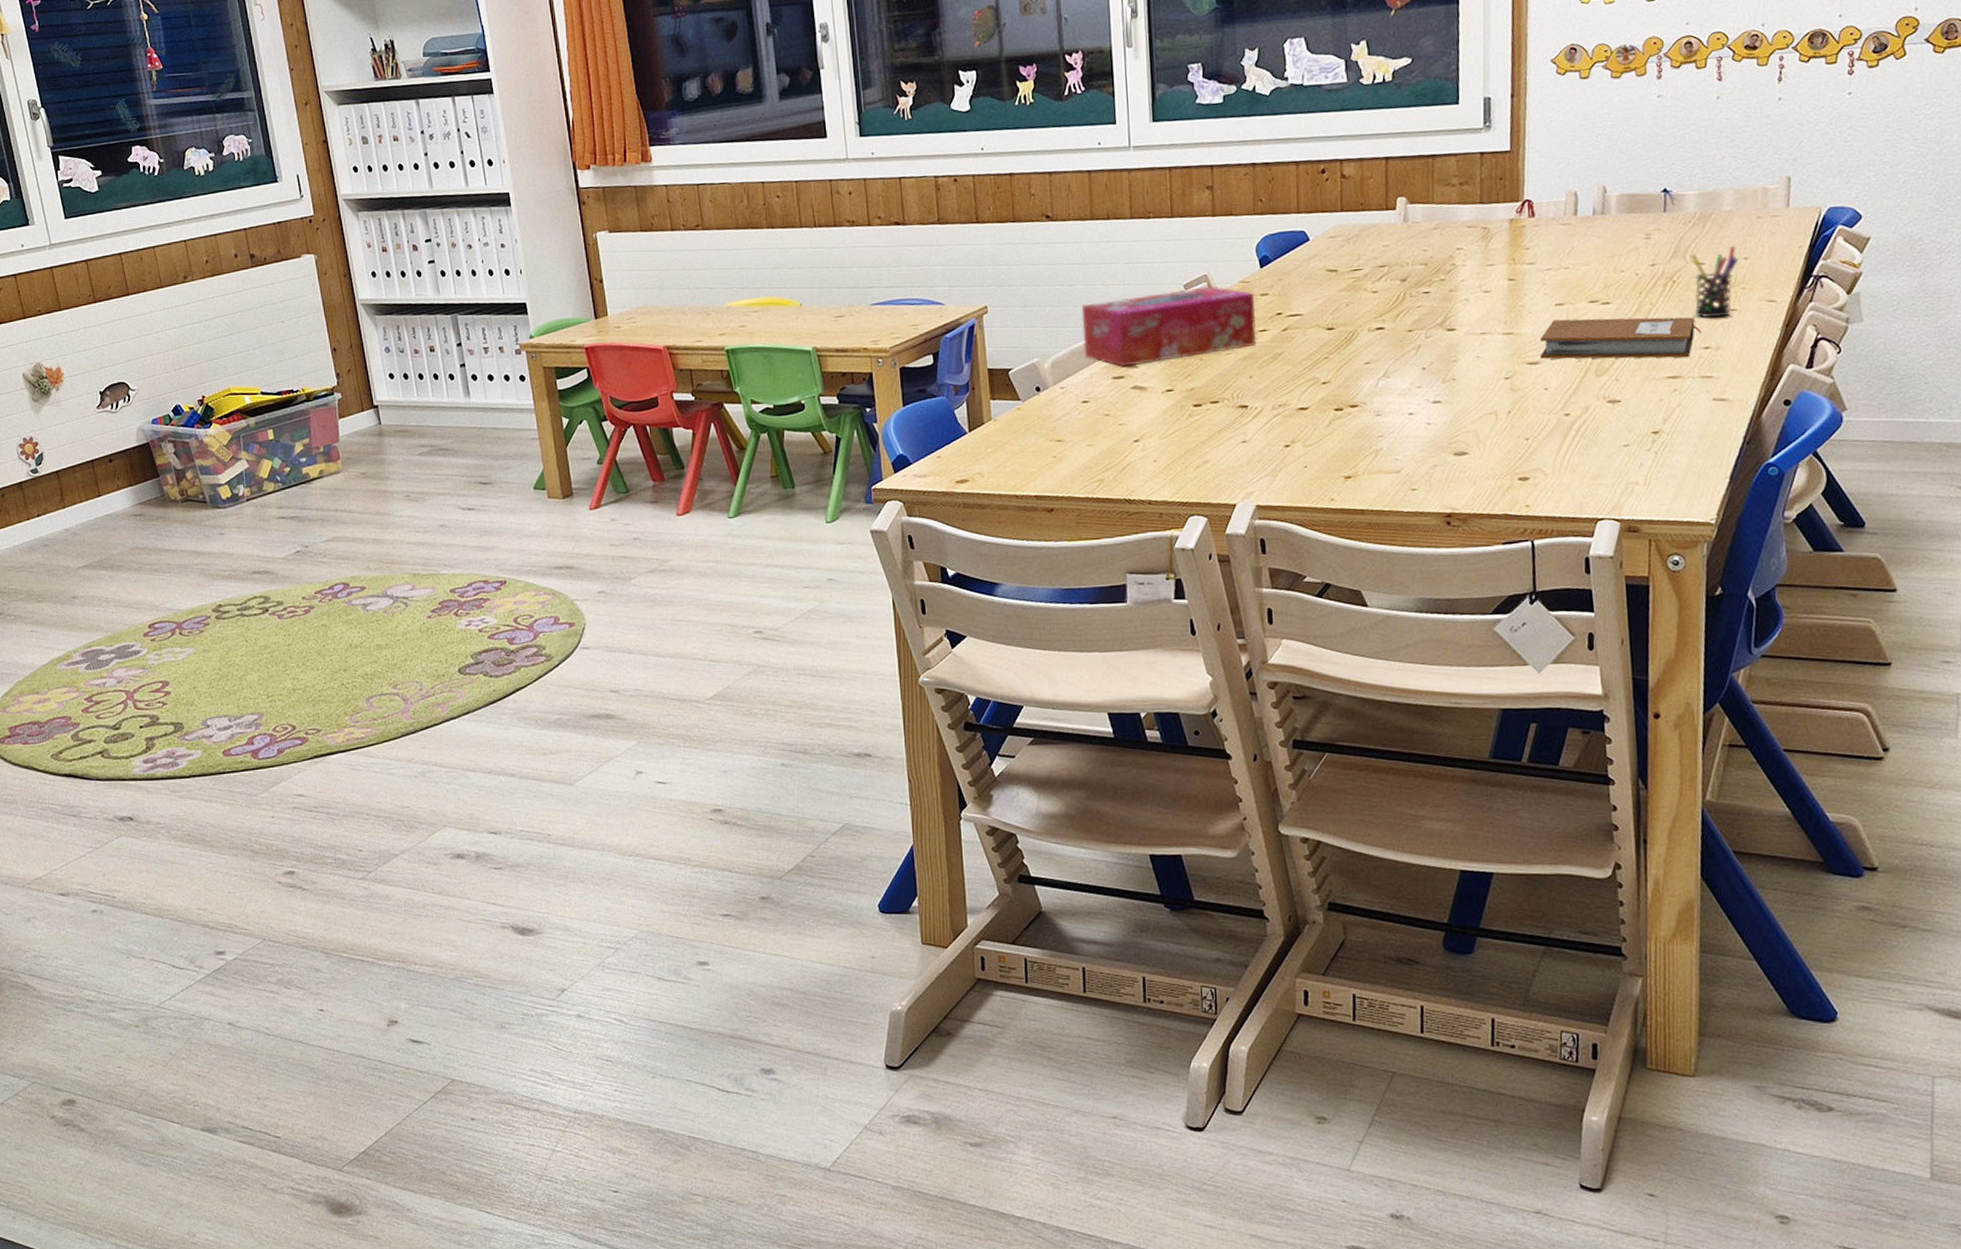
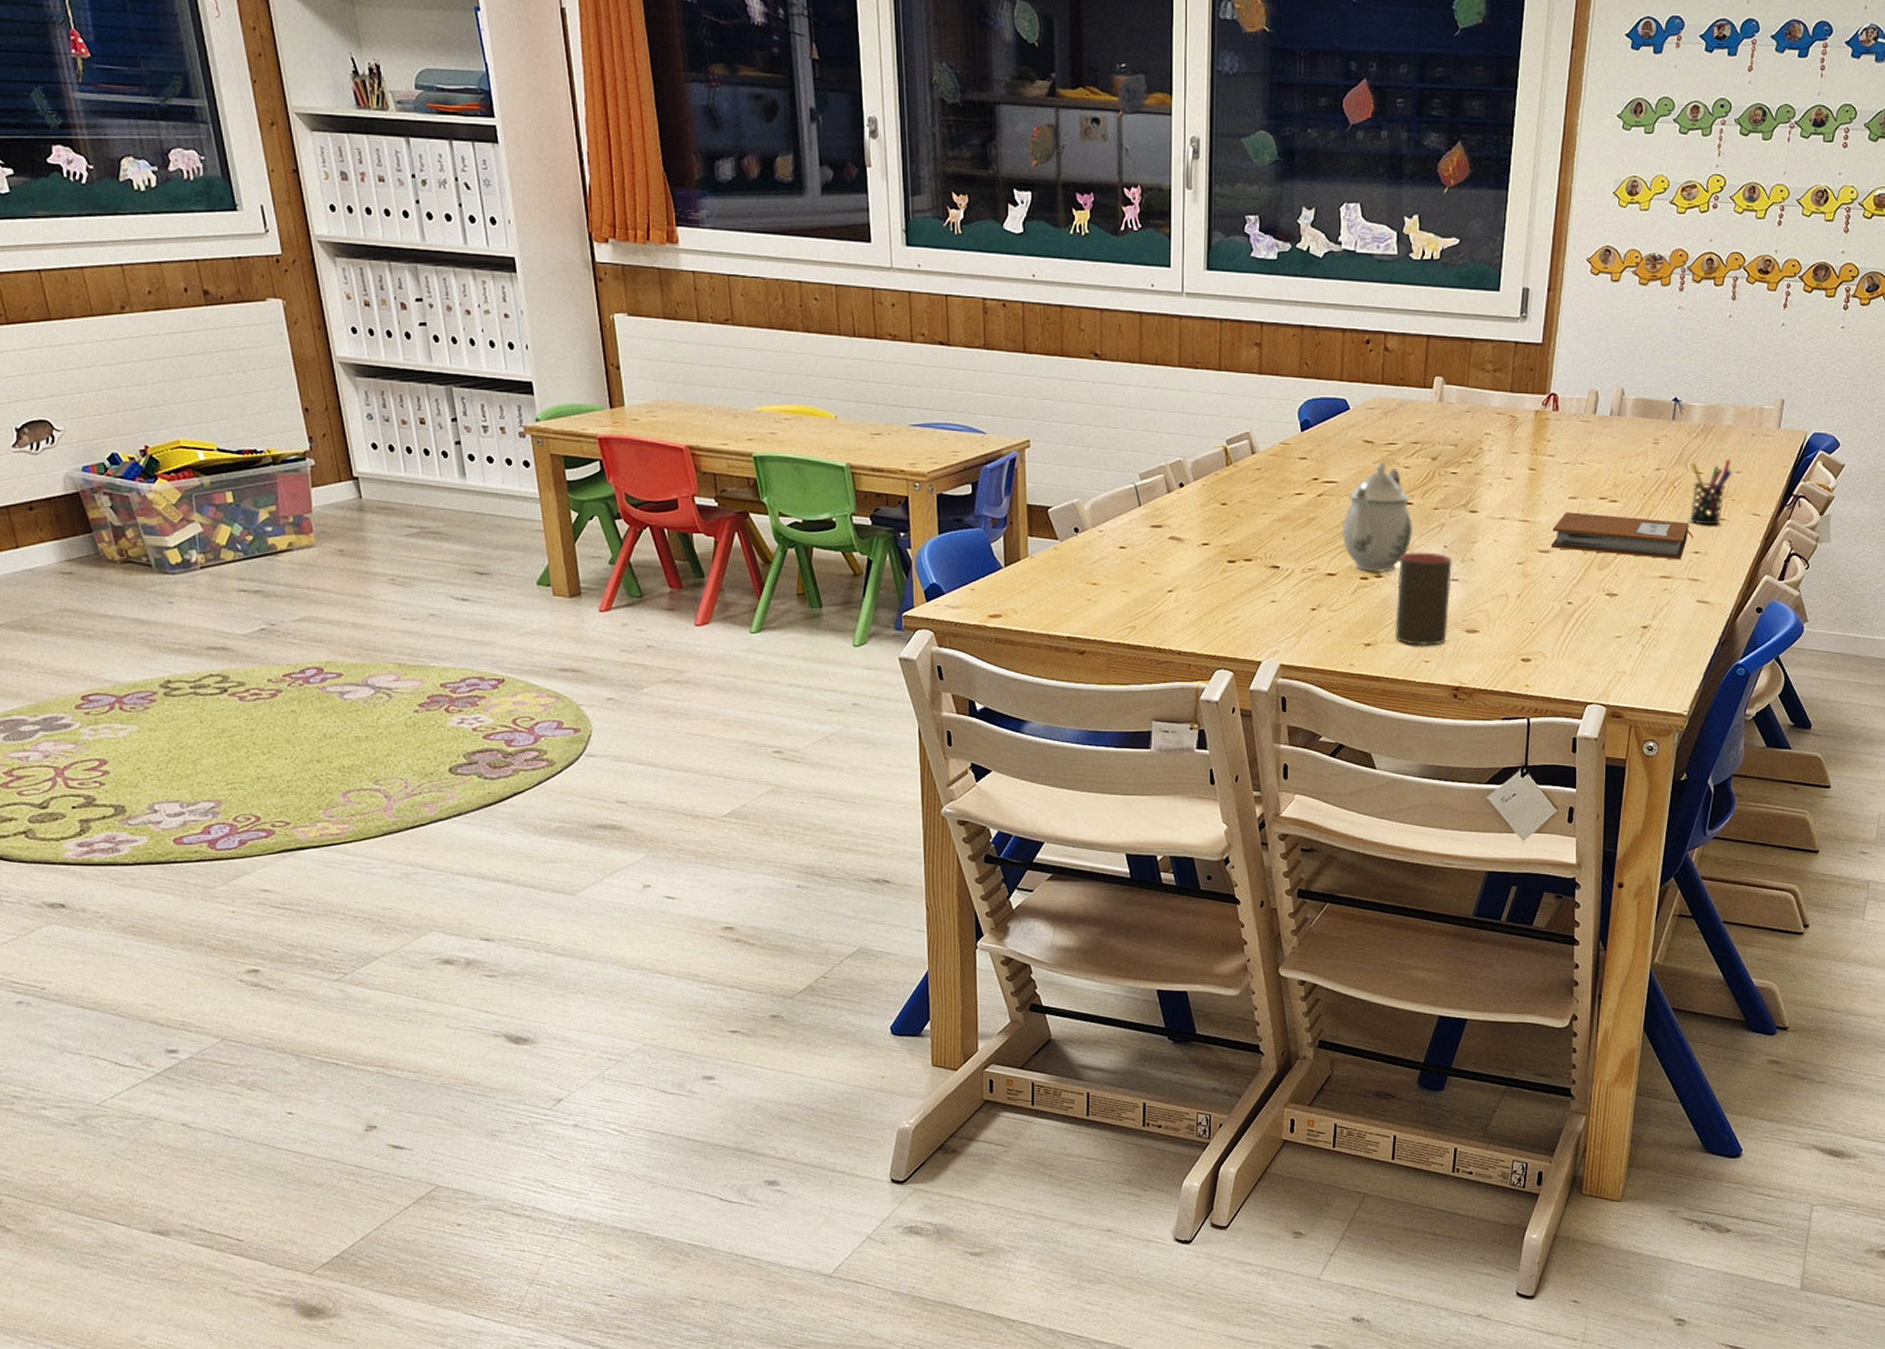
tissue box: present [1081,286,1257,367] -> none [1124,444,1294,517]
teapot: none [1310,289,1387,403] -> present [1342,462,1414,574]
cup: none [1375,375,1434,474] -> present [1395,552,1453,646]

